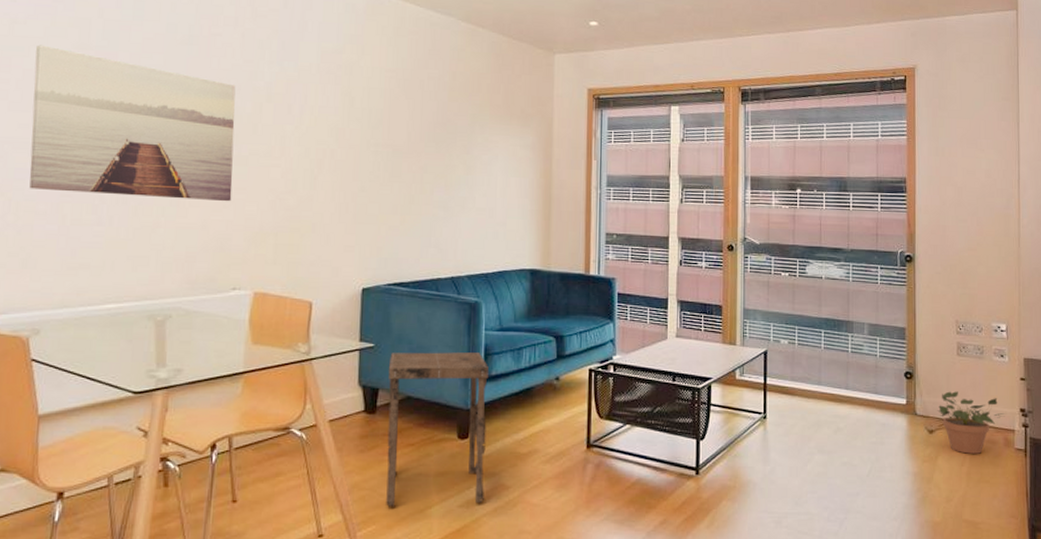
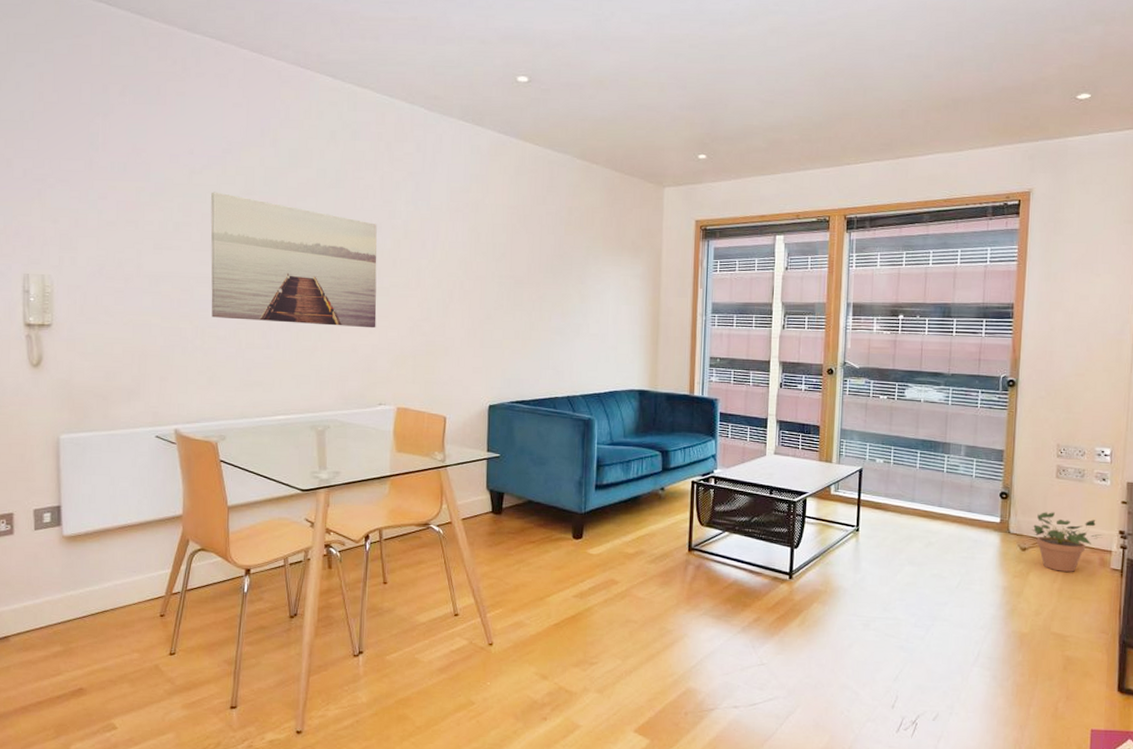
side table: present [386,352,490,507] -> none [511,462,601,595]

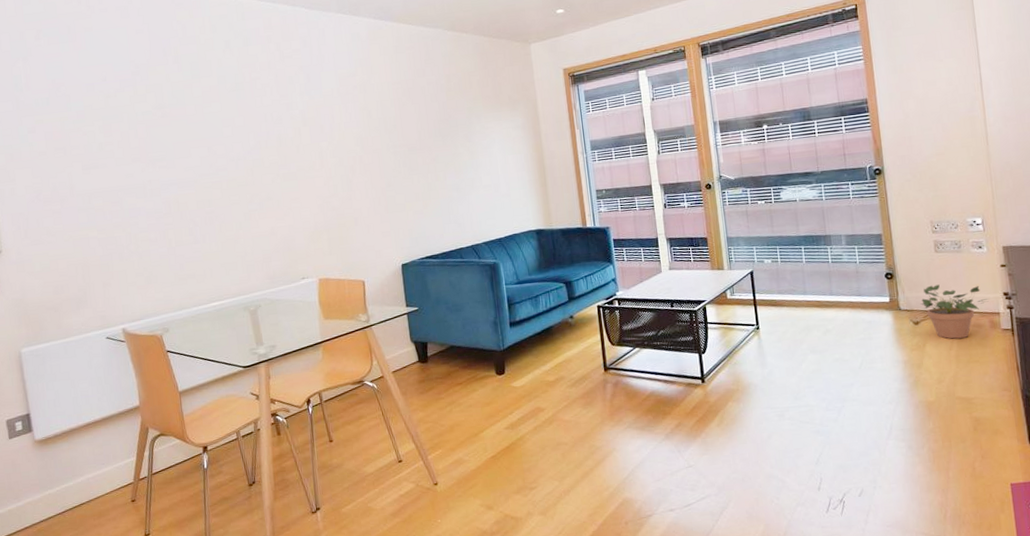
wall art: present [210,192,377,329] -> none [127,110,290,223]

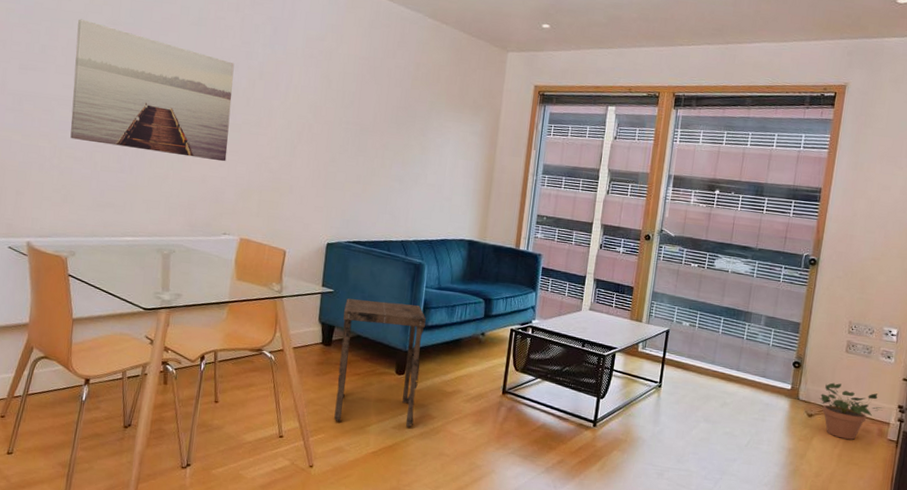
wall art: none [127,110,290,223] -> present [70,19,235,162]
side table: none [432,304,525,434] -> present [334,298,427,428]

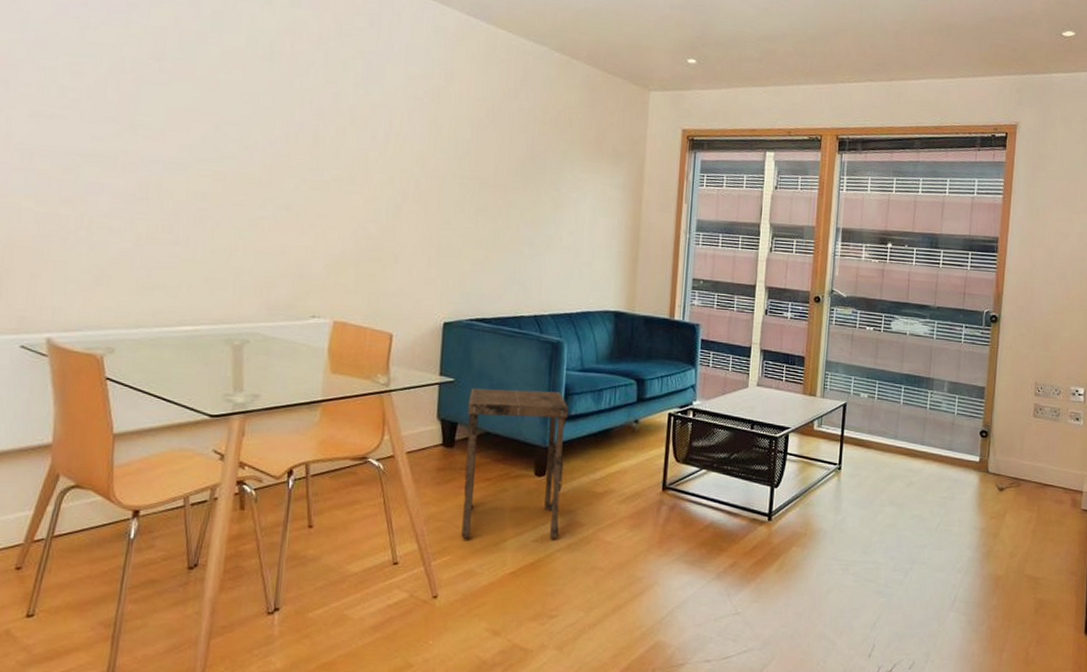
wall art: present [70,19,235,162] -> none [103,53,318,228]
potted plant: present [819,382,883,440] -> none [1009,451,1075,513]

